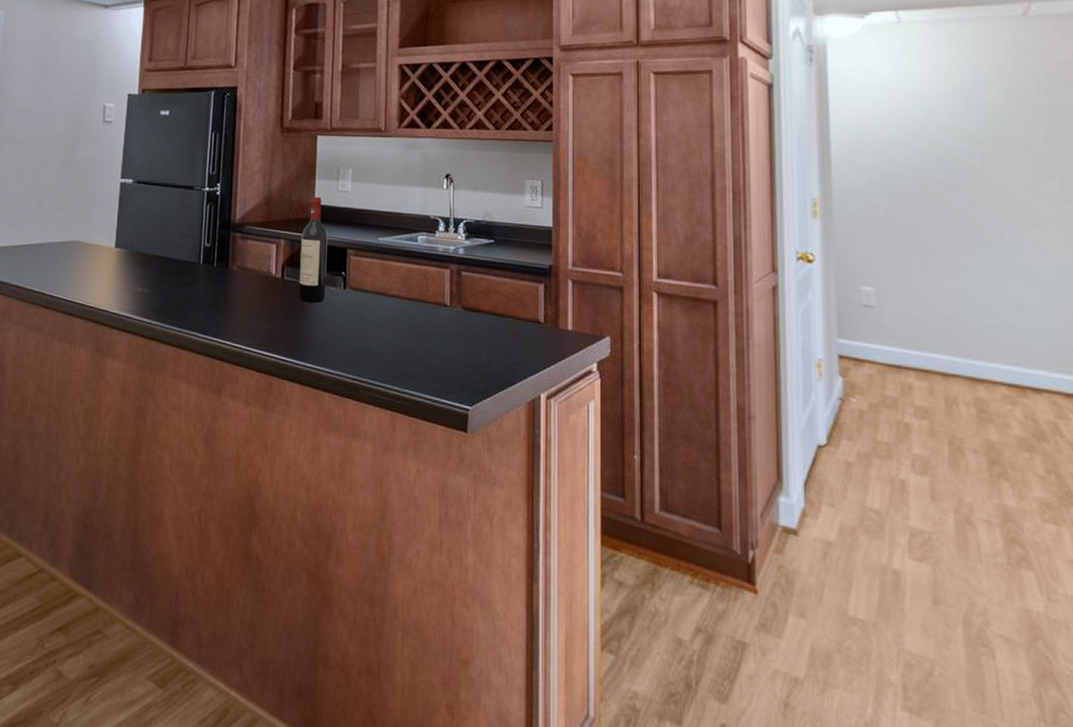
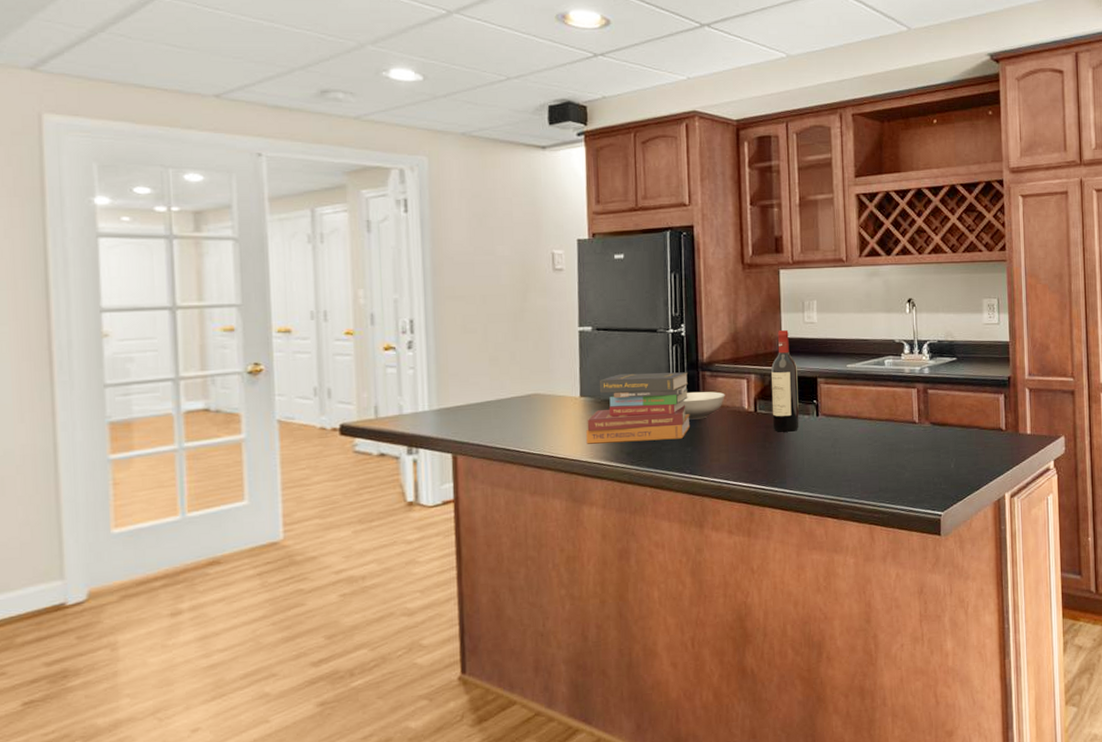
books: none [116,228,219,299] -> present [586,372,691,444]
bowl: none [211,252,254,281] -> present [682,391,725,420]

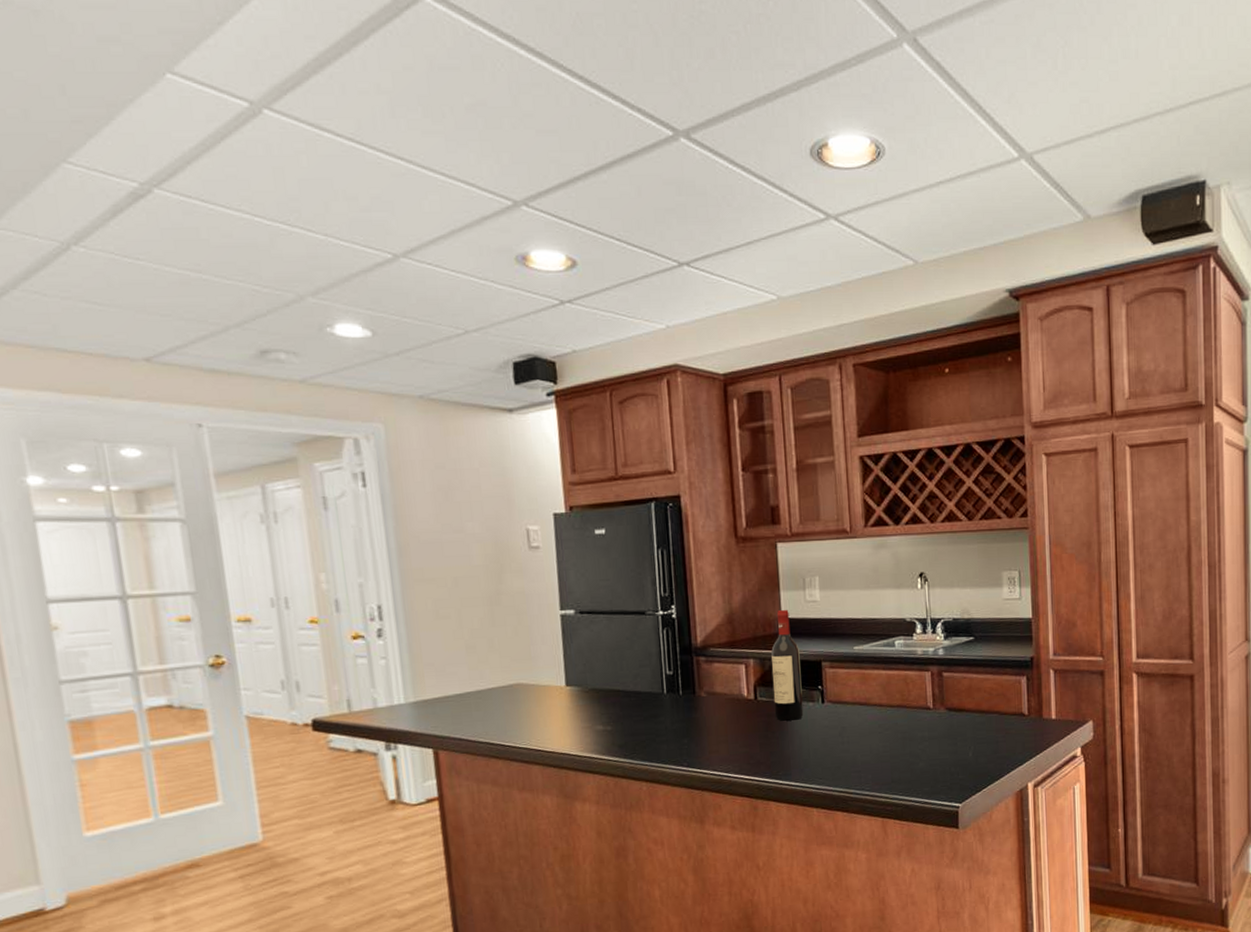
books: present [586,372,691,444] -> none [574,657,686,737]
bowl: present [682,391,725,420] -> none [676,678,722,709]

